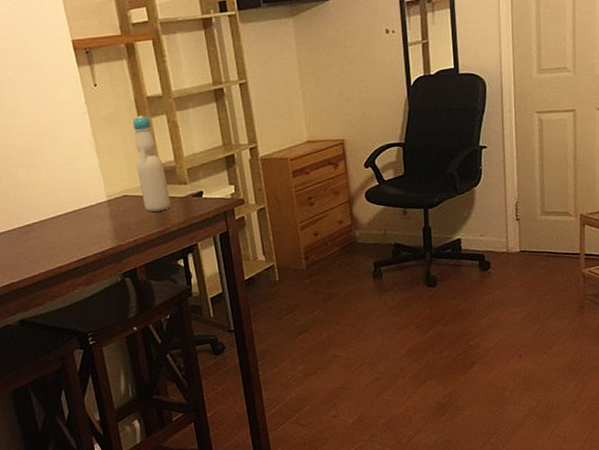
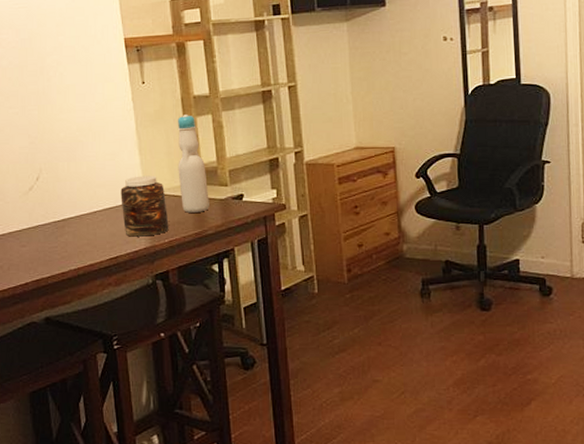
jar: none [82,177,133,238] -> present [120,175,169,237]

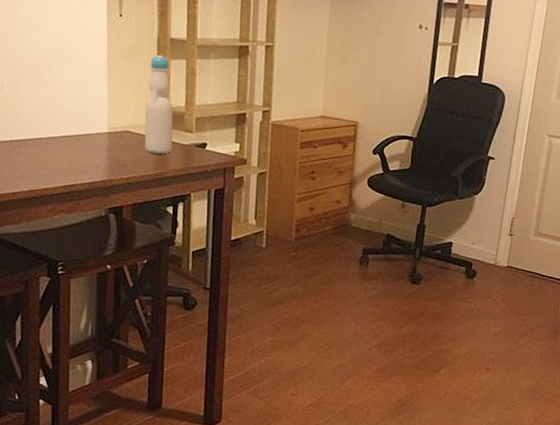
jar: present [120,175,169,237] -> none [82,108,130,170]

